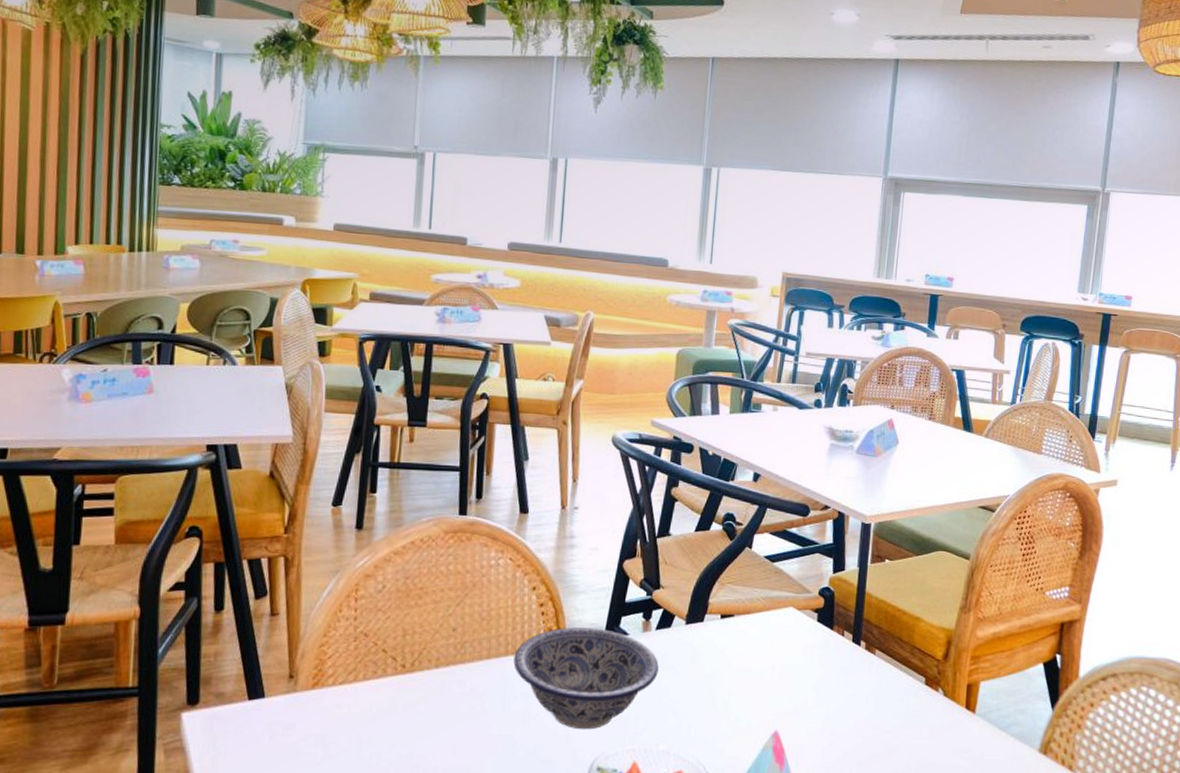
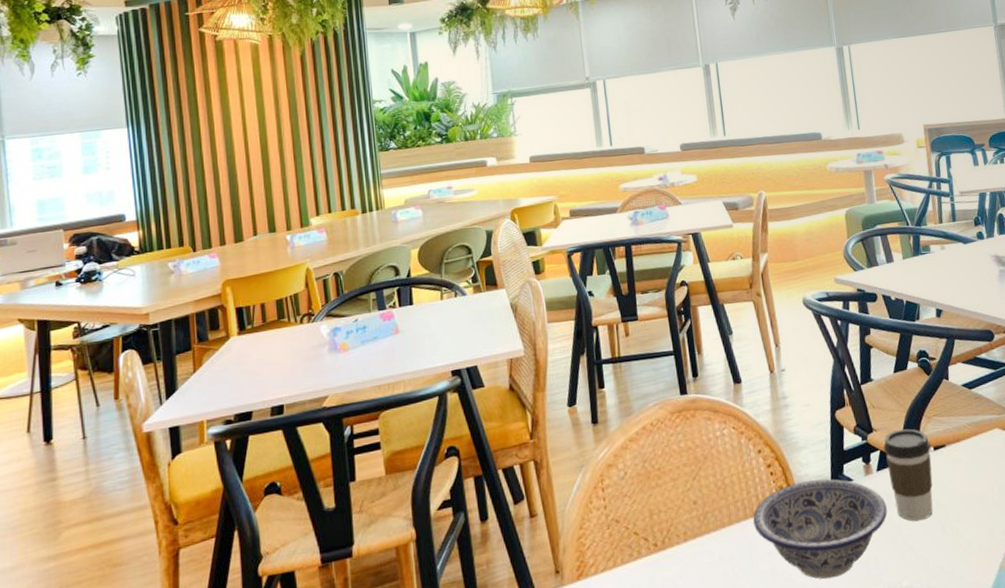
coffee cup: none [668,591,719,687] -> present [884,429,933,521]

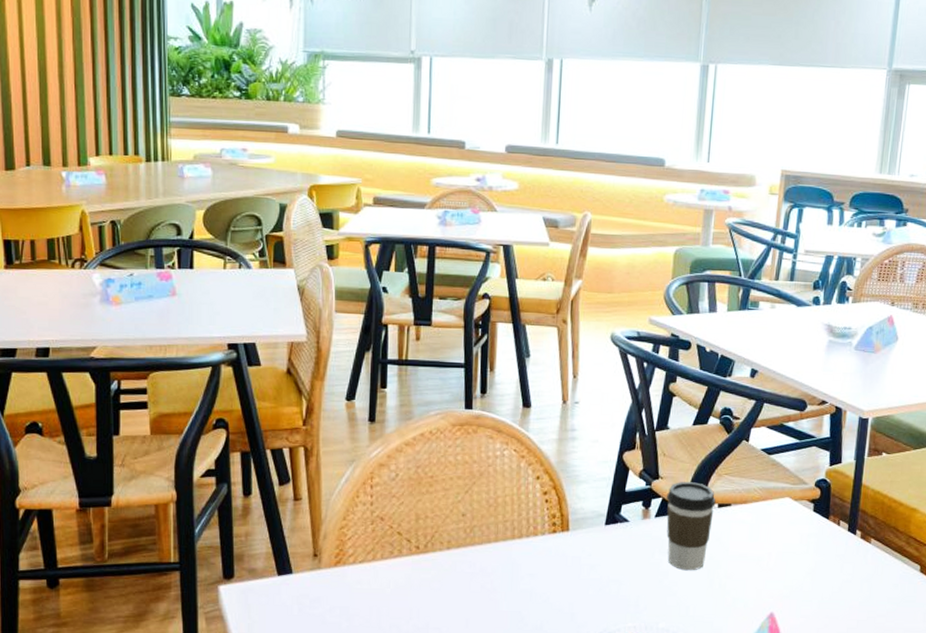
bowl: present [753,479,888,579] -> none [520,514,658,608]

